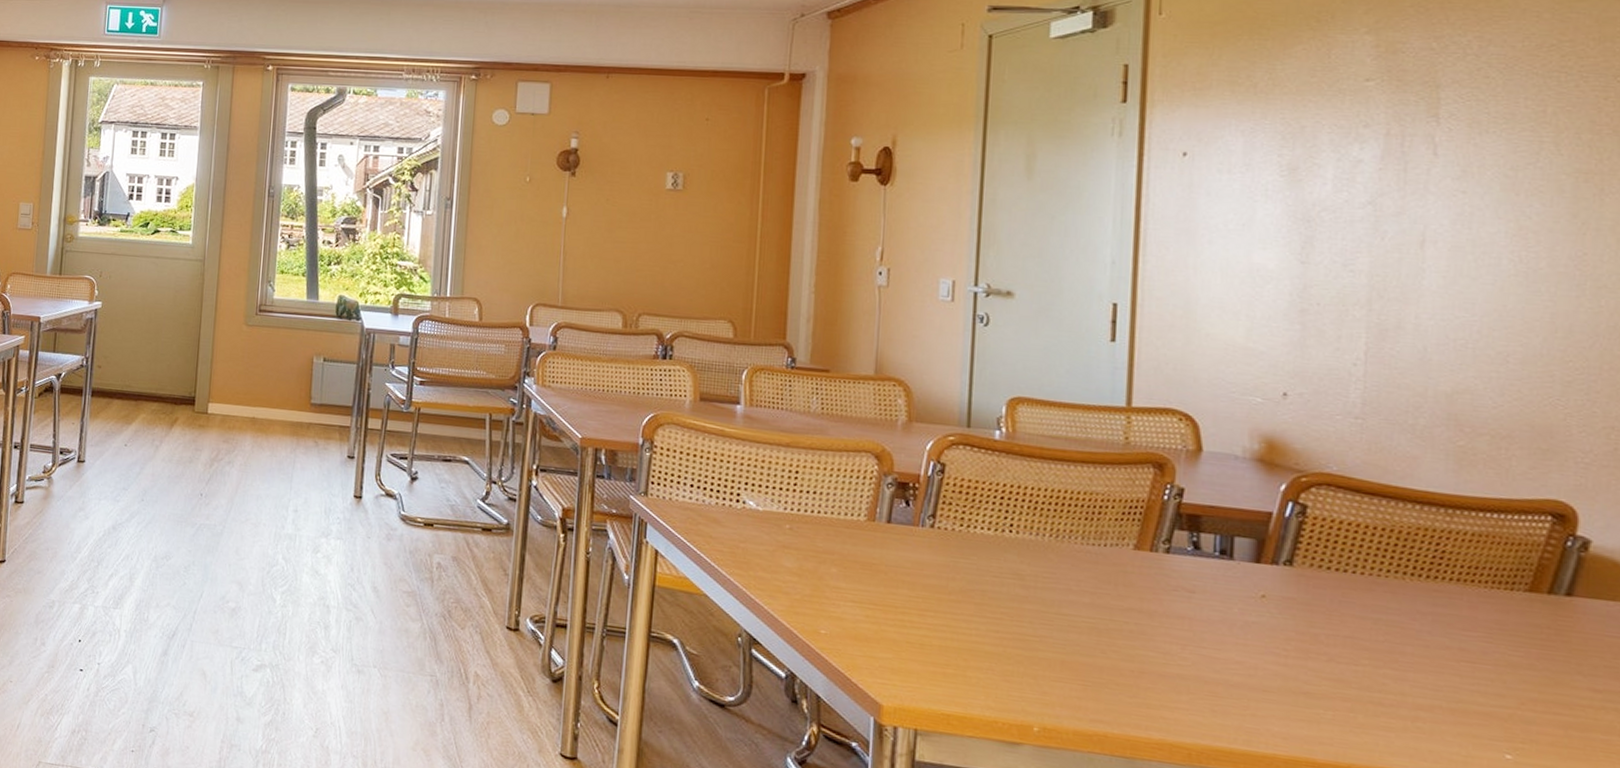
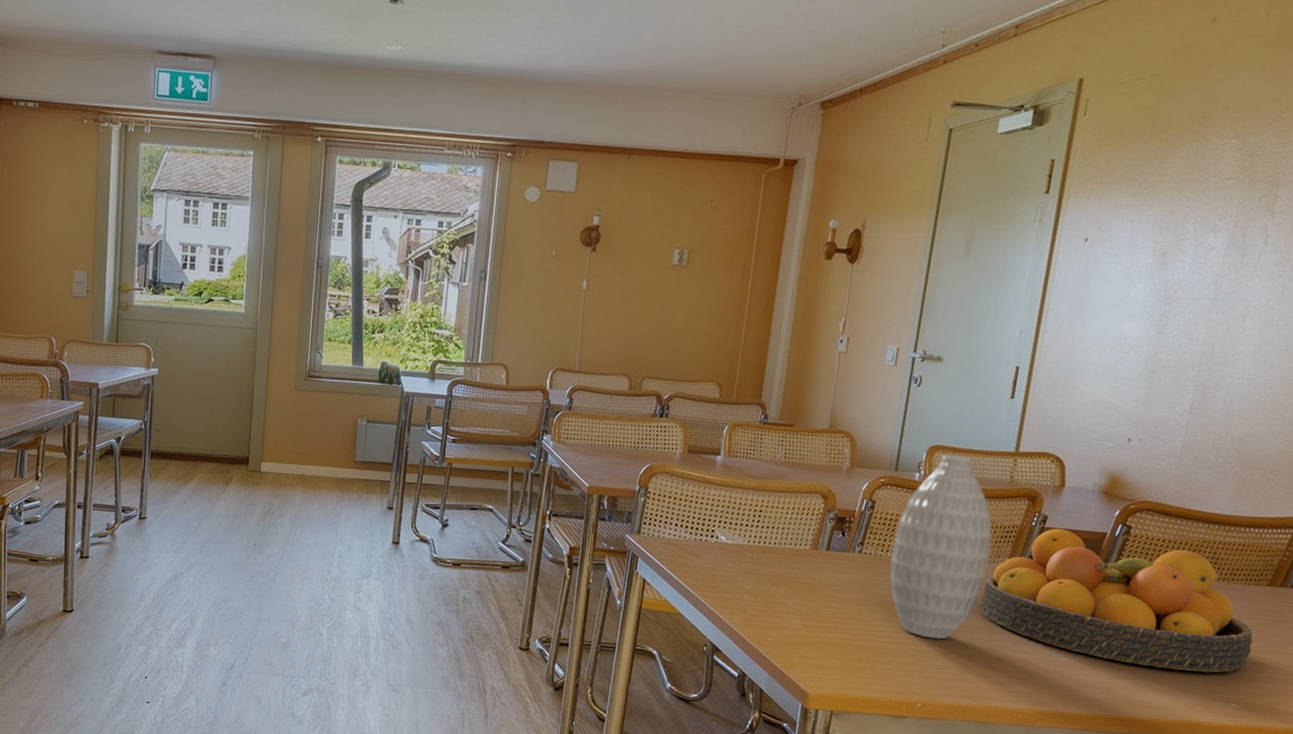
vase: none [974,408,1112,643] -> present [889,454,993,640]
fruit bowl: none [1105,504,1521,709] -> present [979,528,1253,673]

